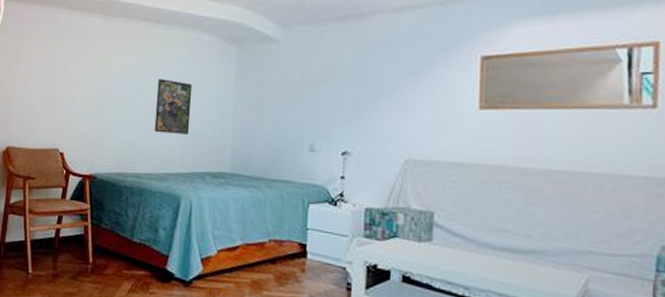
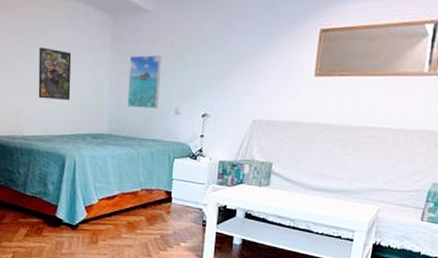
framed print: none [253,85,293,145] -> present [127,54,162,109]

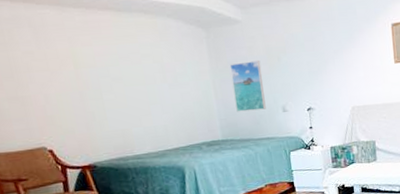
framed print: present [38,47,72,100] -> none [134,65,178,116]

